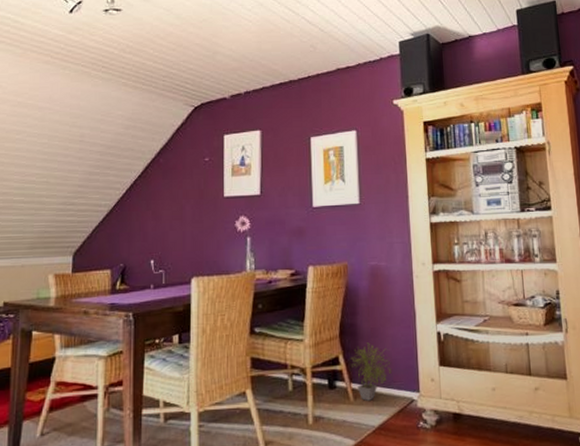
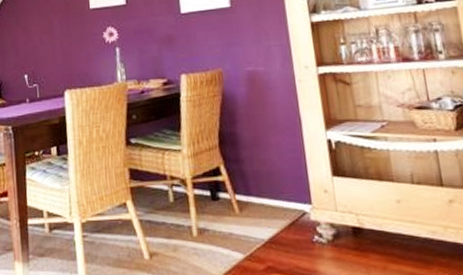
potted plant: present [350,342,392,401] -> none [232,152,279,213]

